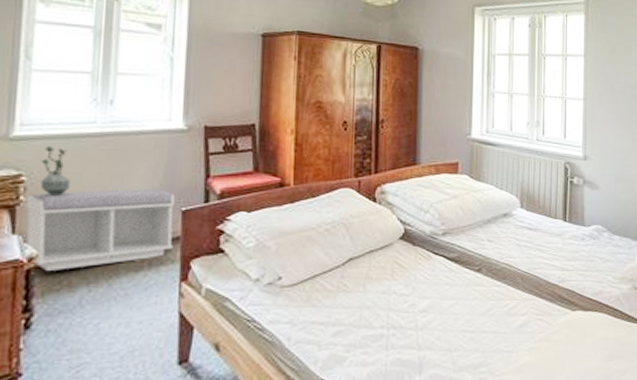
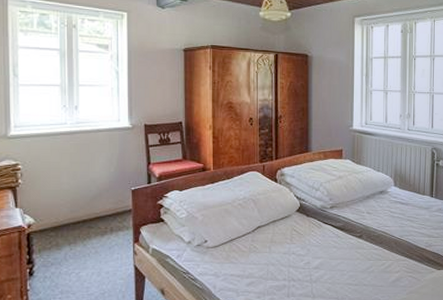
bench: present [26,189,174,271] -> none [23,174,127,234]
potted plant: present [40,146,70,196] -> none [30,142,52,179]

